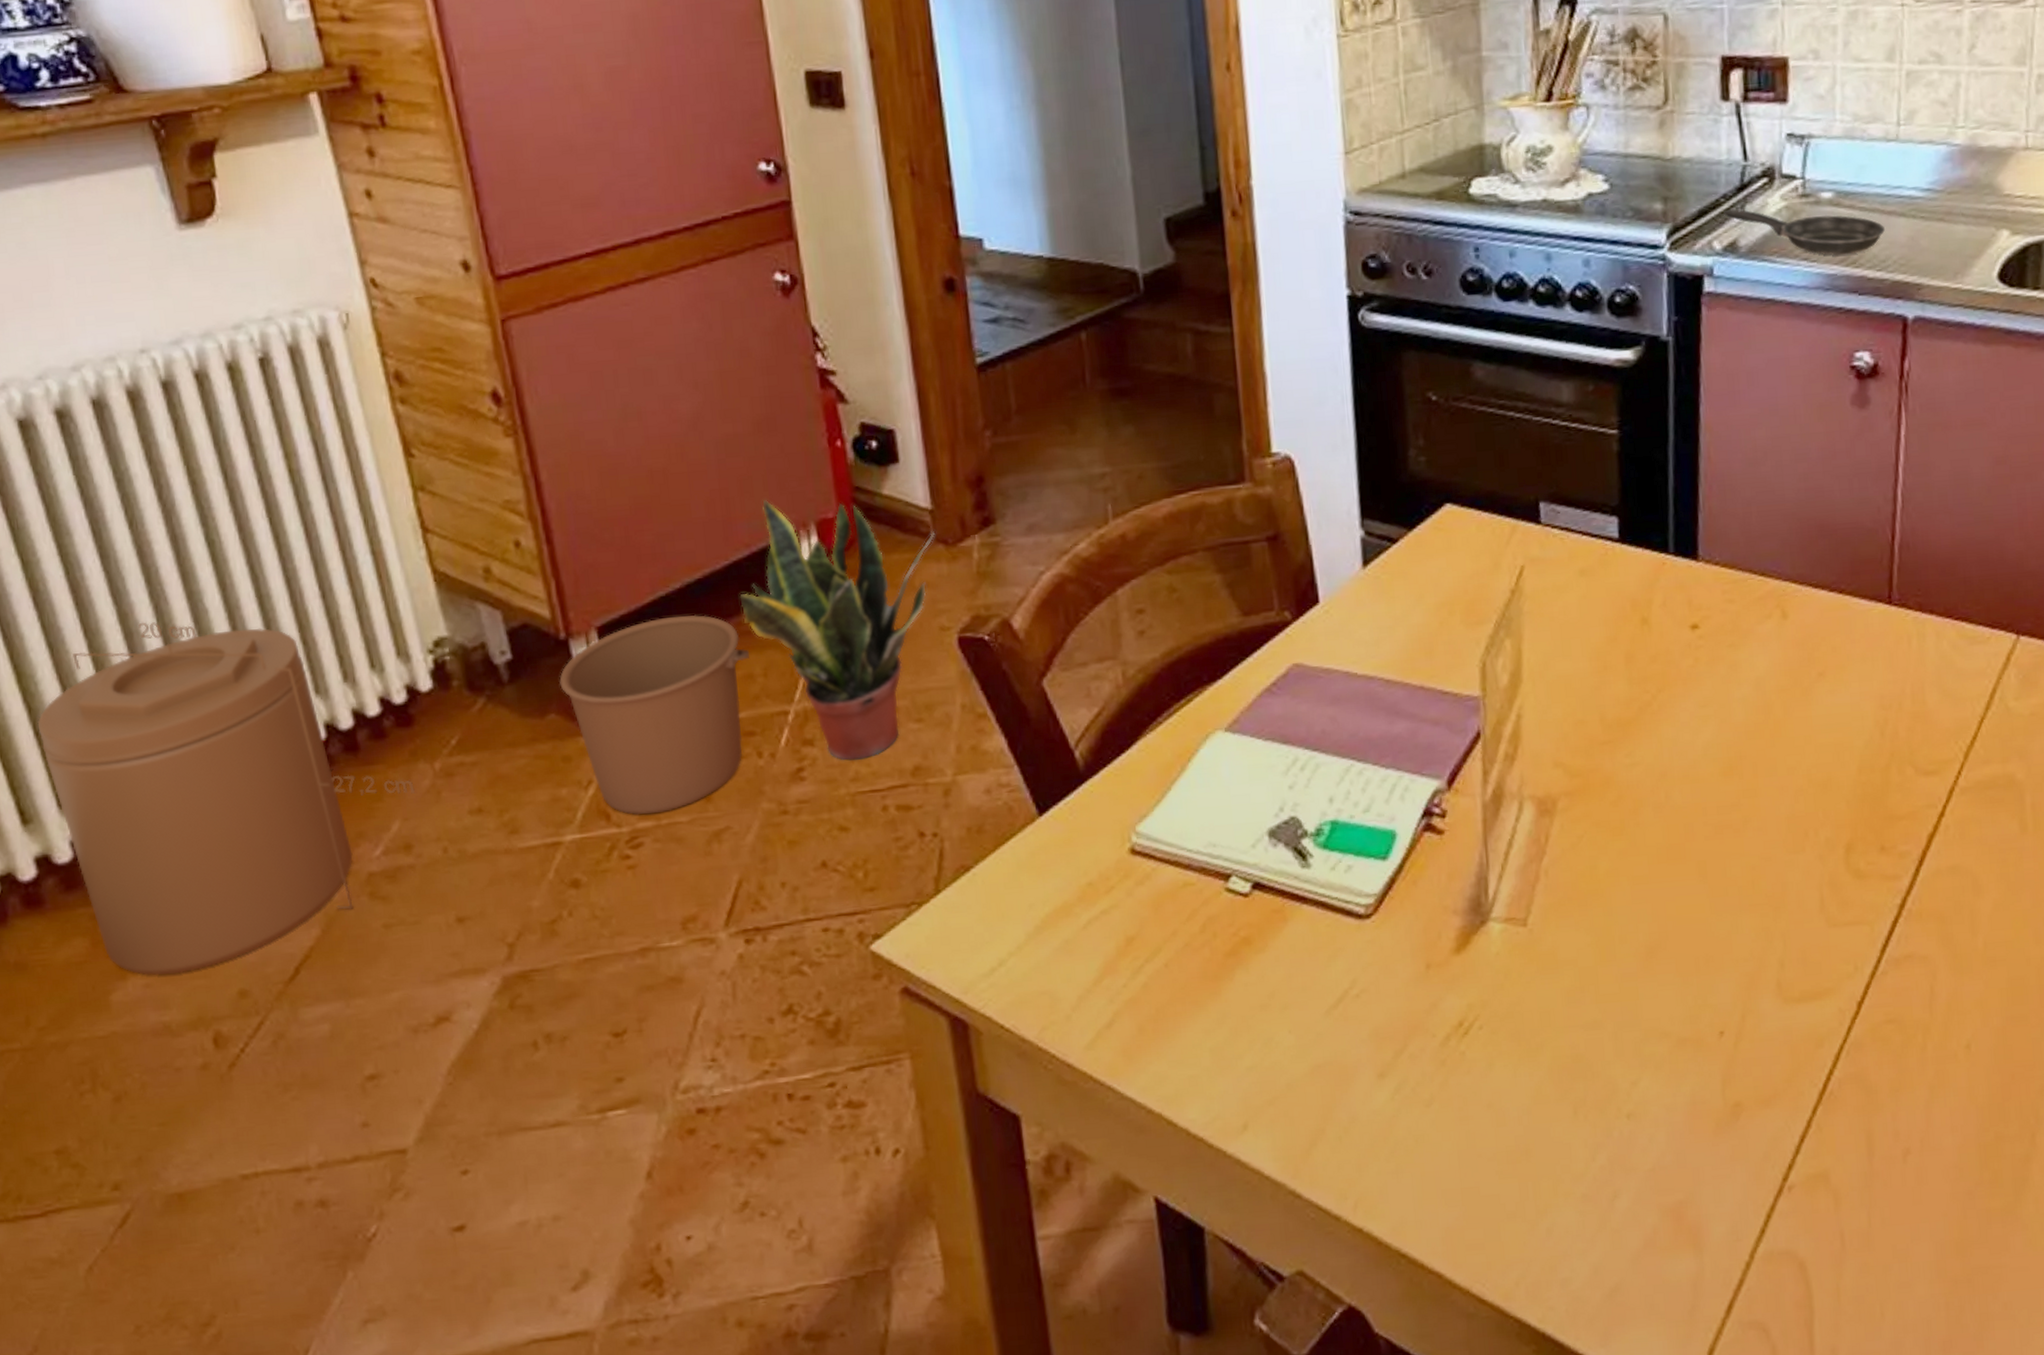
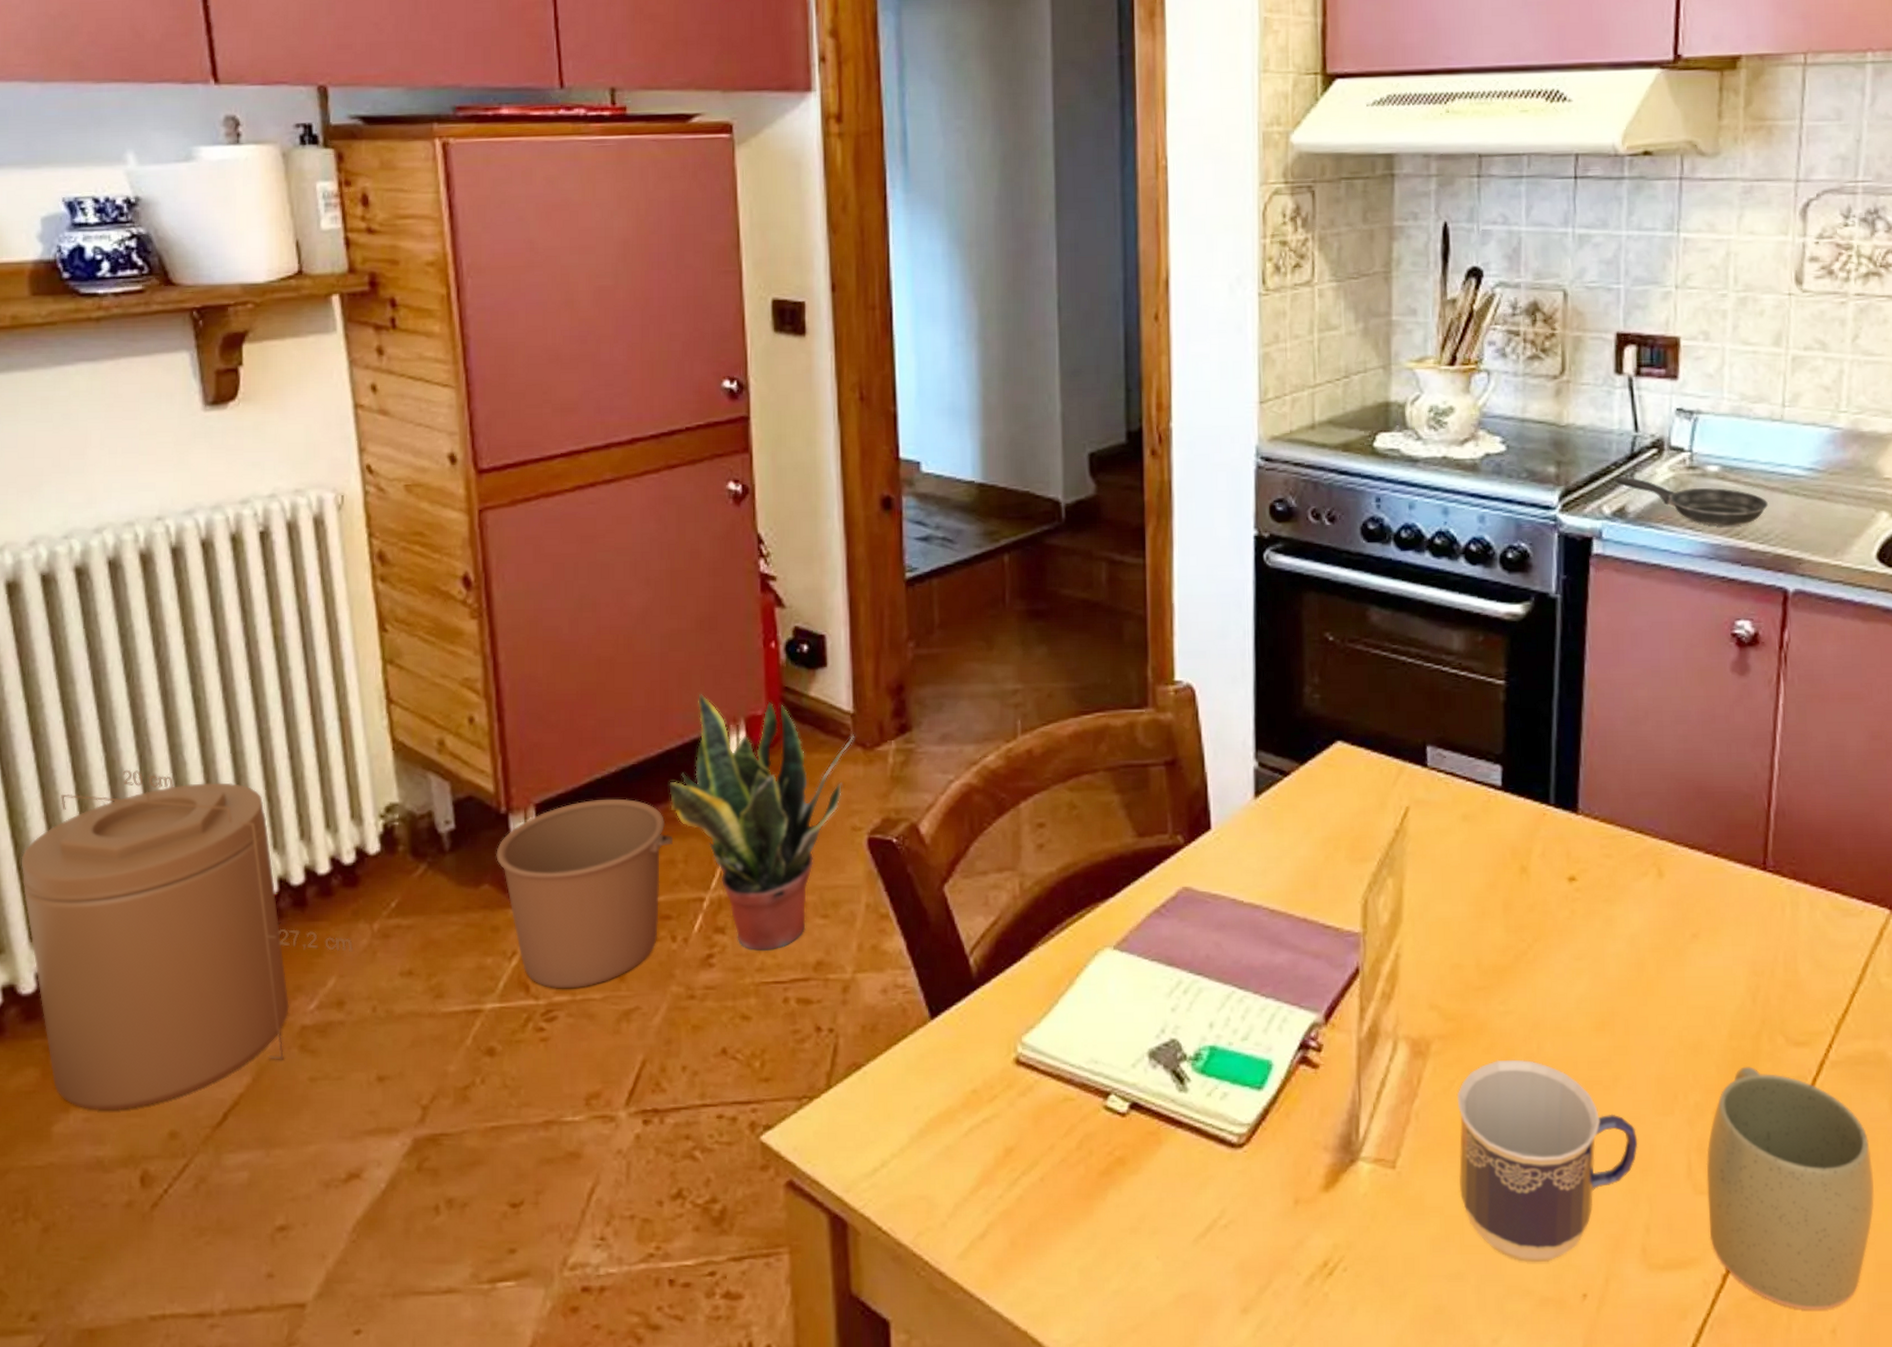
cup: none [1585,809,1770,1006] -> present [1456,1059,1638,1263]
mug: none [1838,799,2006,1029] -> present [1706,1066,1875,1310]

